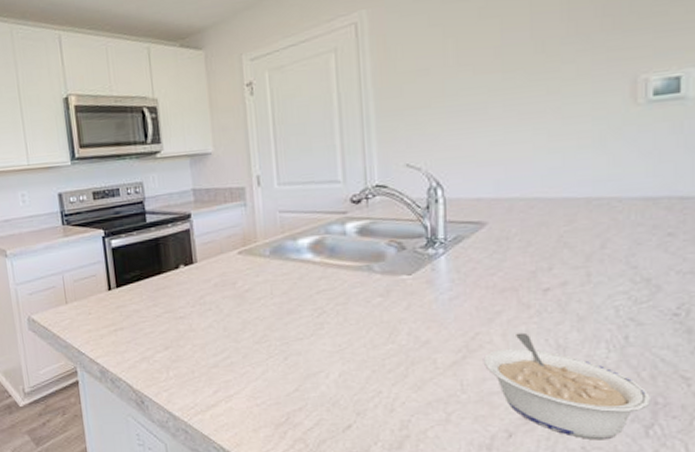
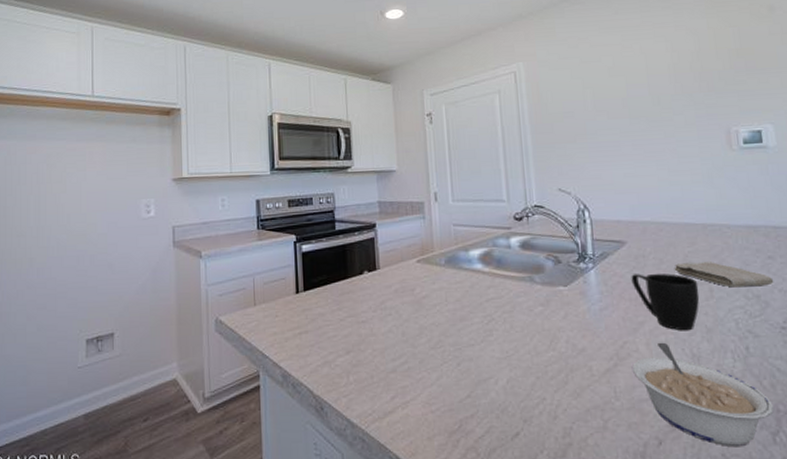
mug: none [490,257,573,320] -> present [631,273,700,331]
washcloth: none [544,242,671,271] -> present [674,262,774,288]

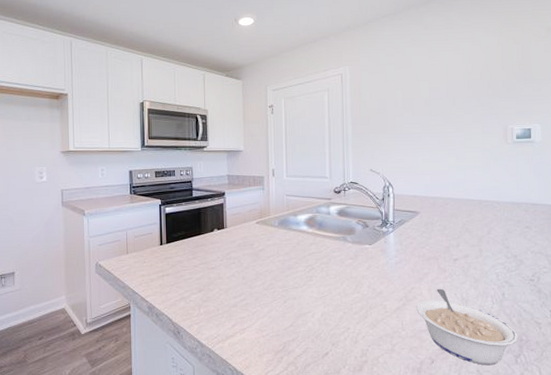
mug: present [631,273,700,331] -> none [421,236,472,281]
washcloth: present [674,262,774,288] -> none [454,229,528,249]

